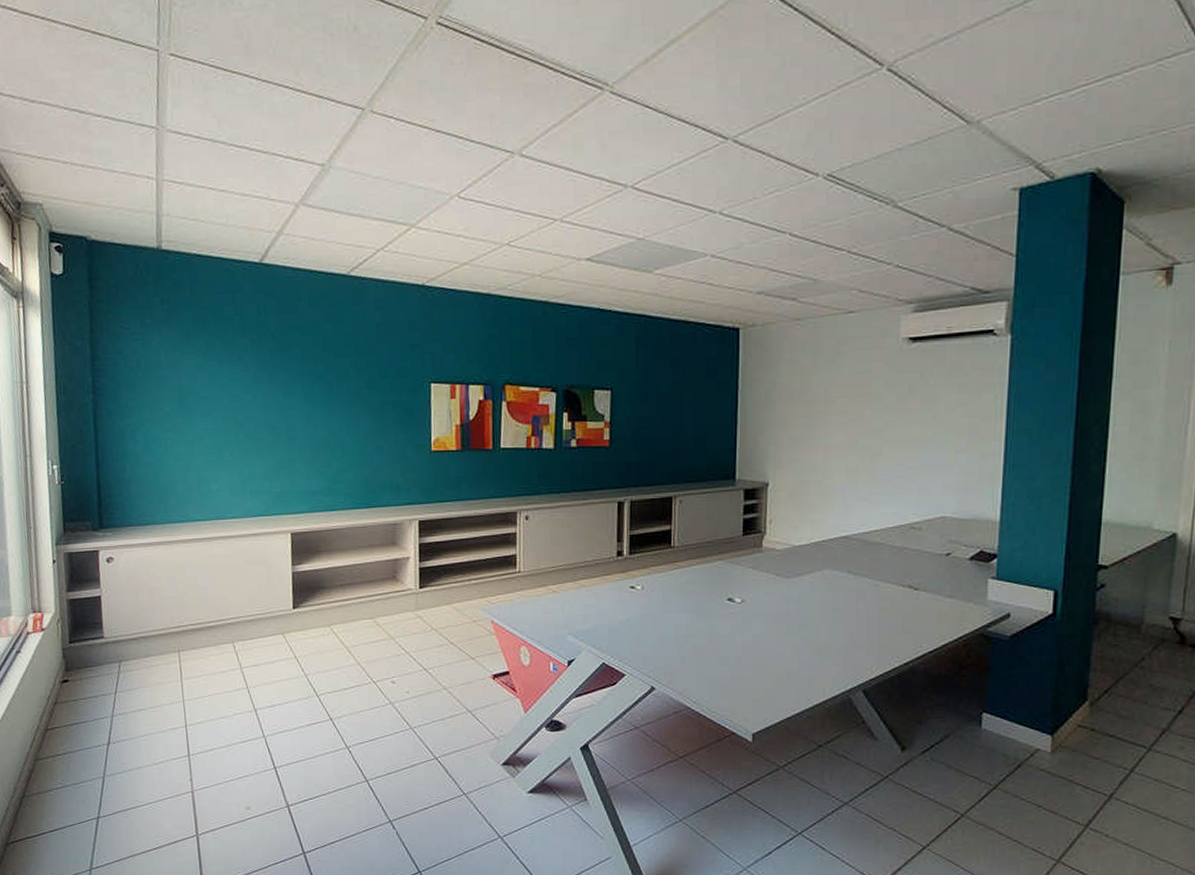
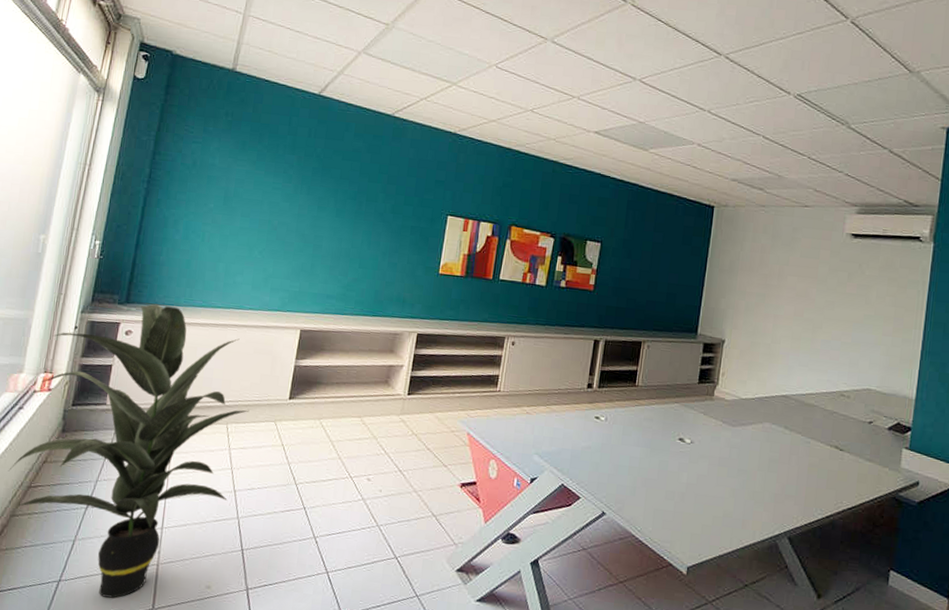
indoor plant: none [21,525,254,829] -> present [8,304,250,598]

